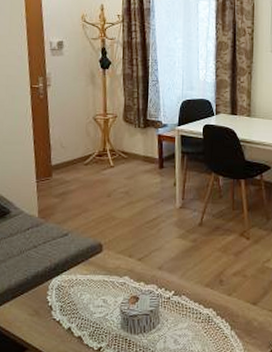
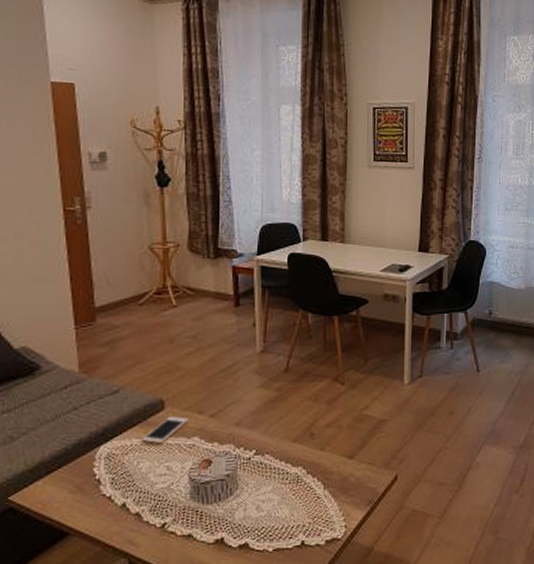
cell phone: none [84,257,121,281] -> present [142,416,188,444]

